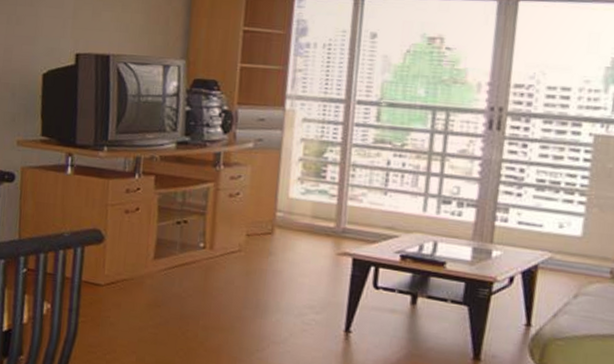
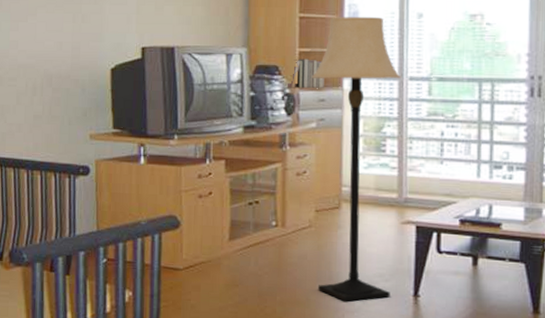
books: none [223,74,266,108] -> present [285,58,324,89]
lamp: none [243,32,349,332] -> present [311,16,401,302]

